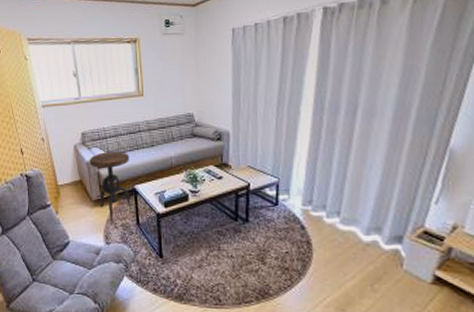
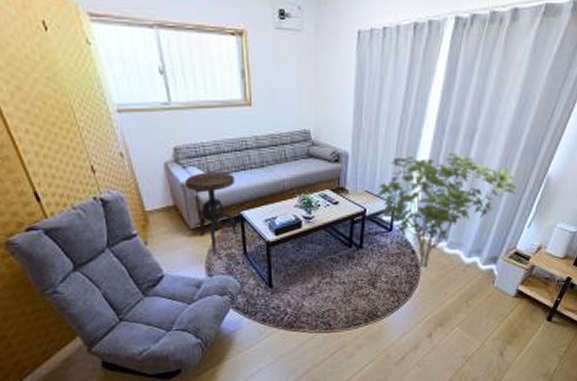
shrub: none [259,128,417,245] -> present [377,153,518,268]

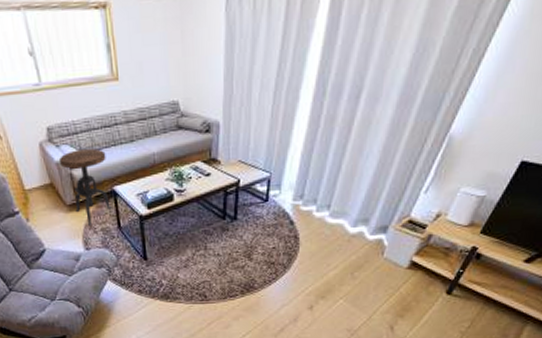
shrub: present [377,153,518,268] -> none [251,115,413,239]

